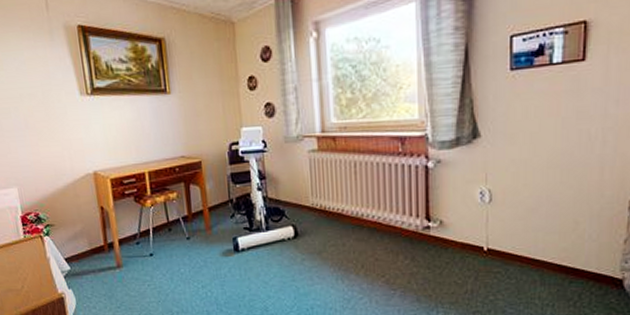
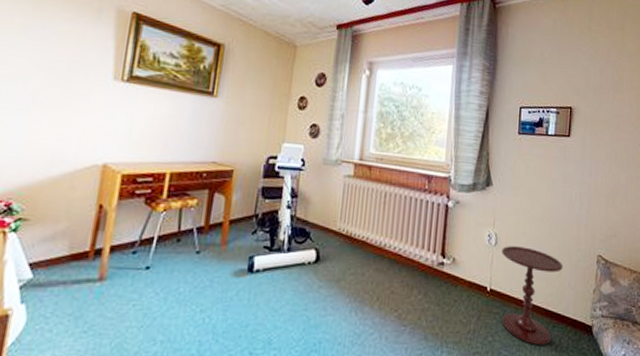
side table: none [499,200,581,302] -> present [502,246,563,345]

